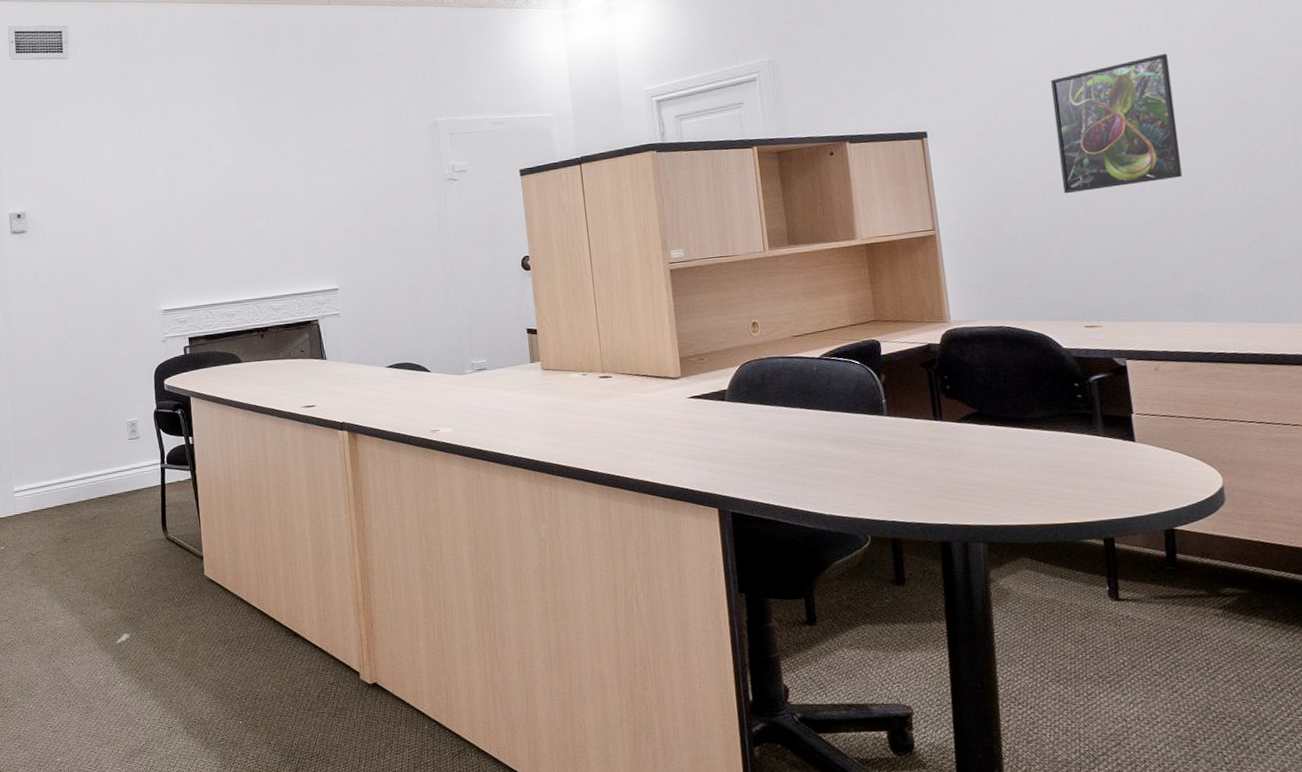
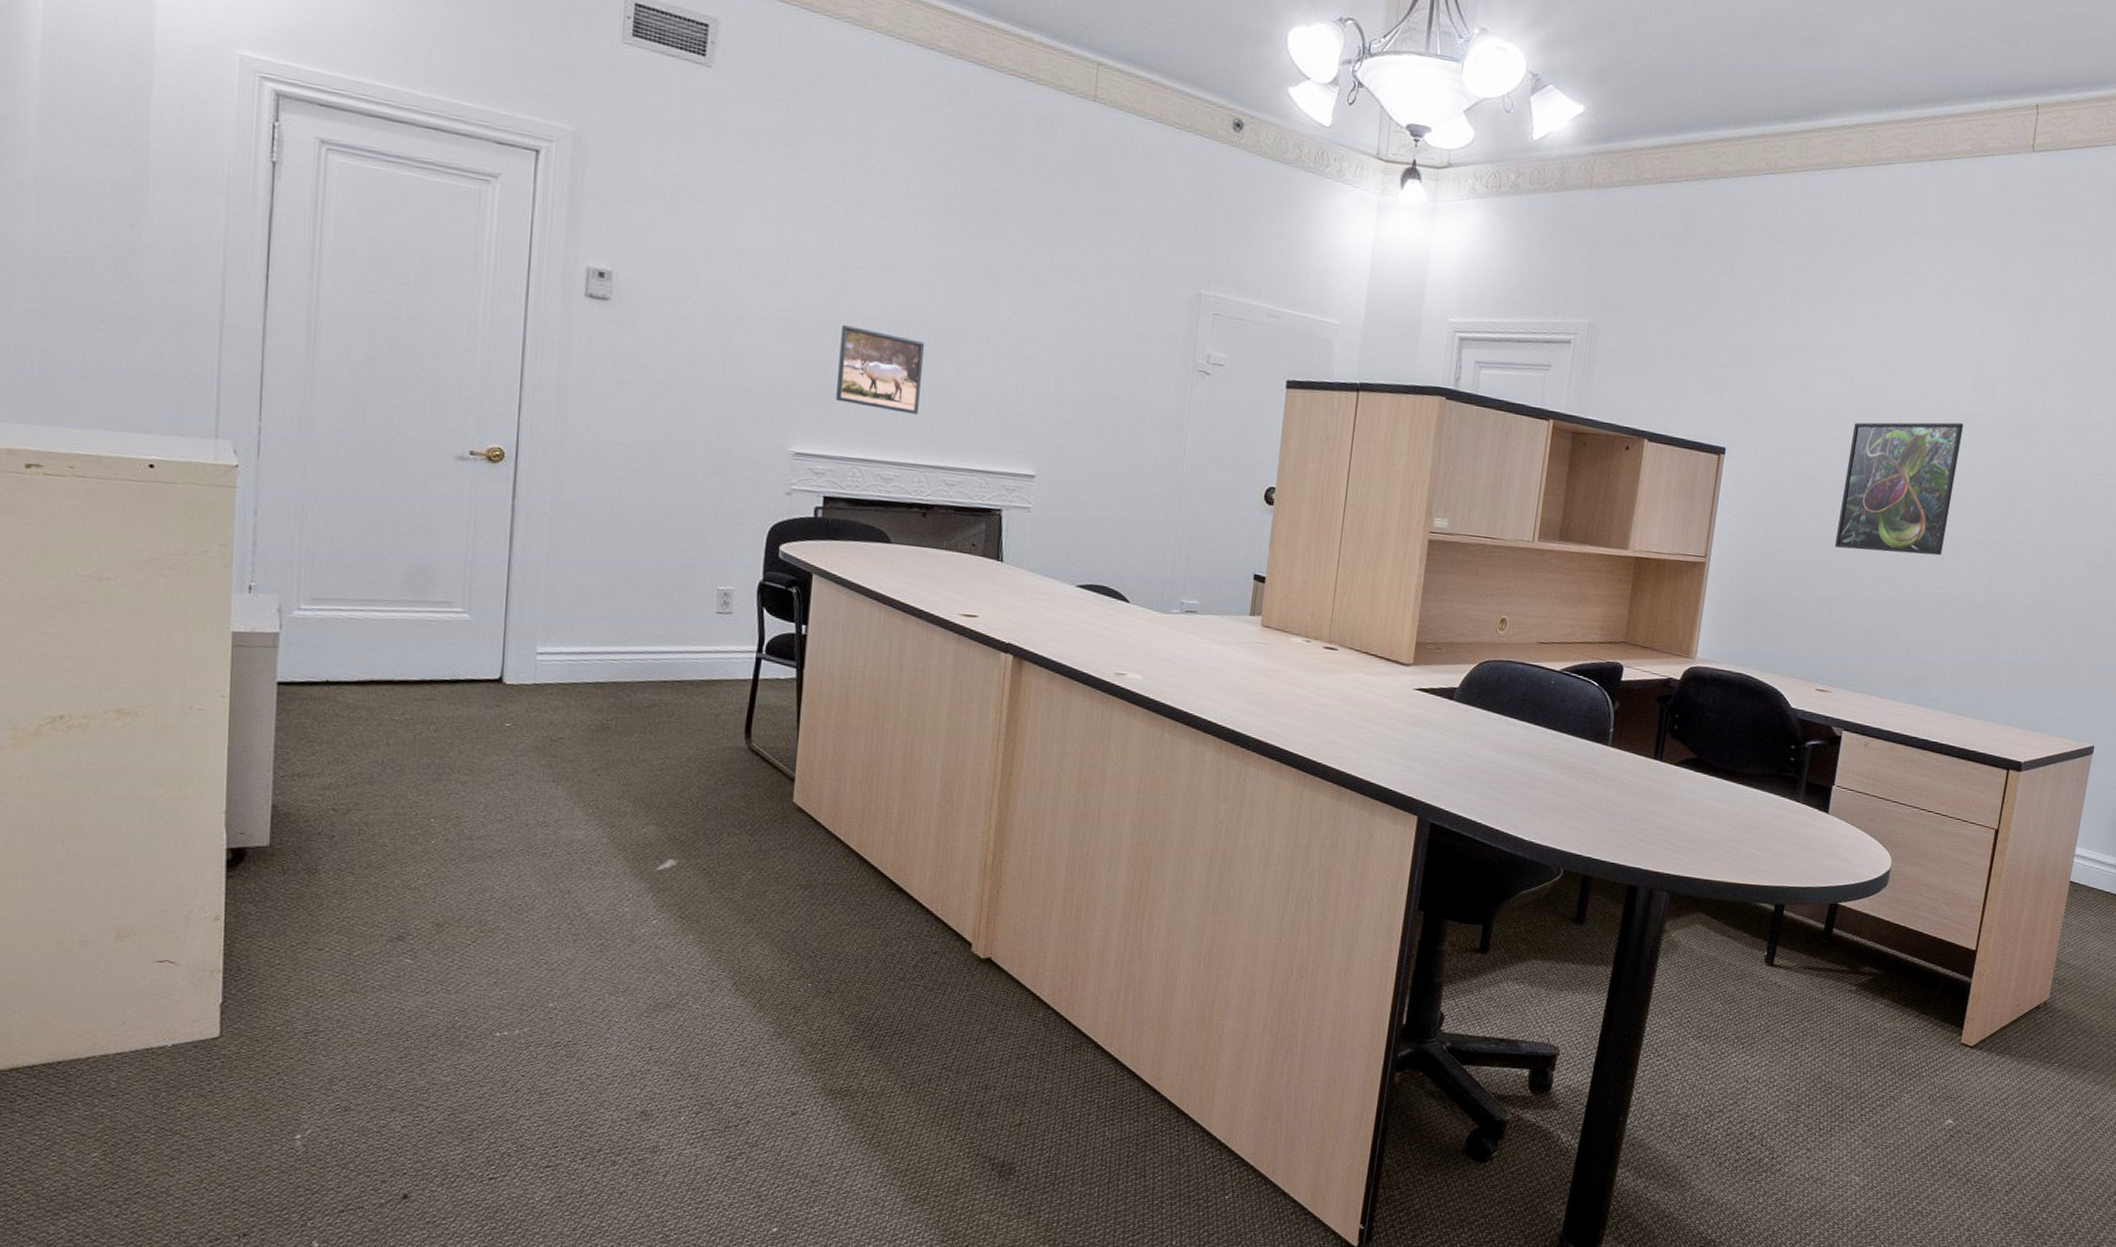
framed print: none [181,208,245,266] -> present [836,325,925,415]

